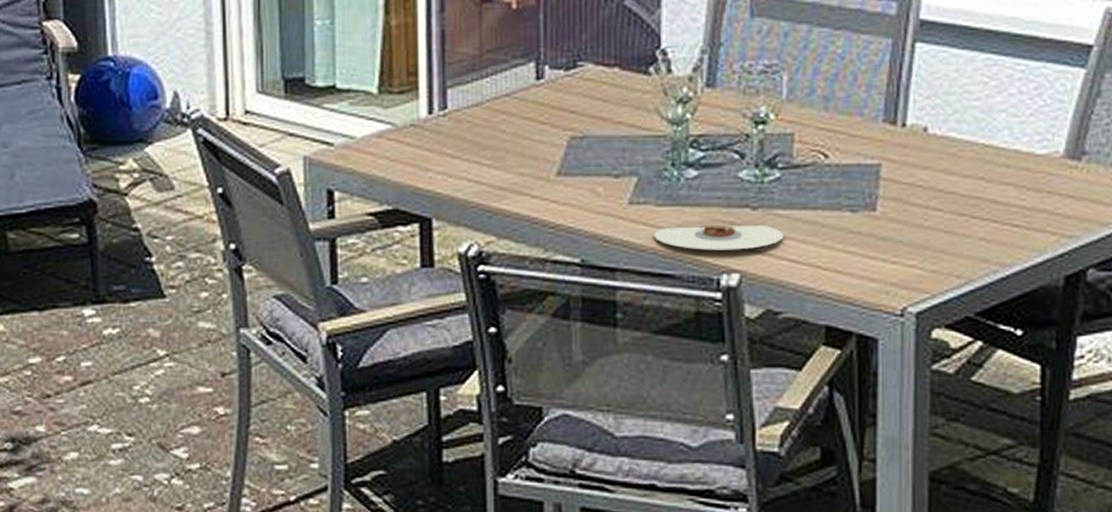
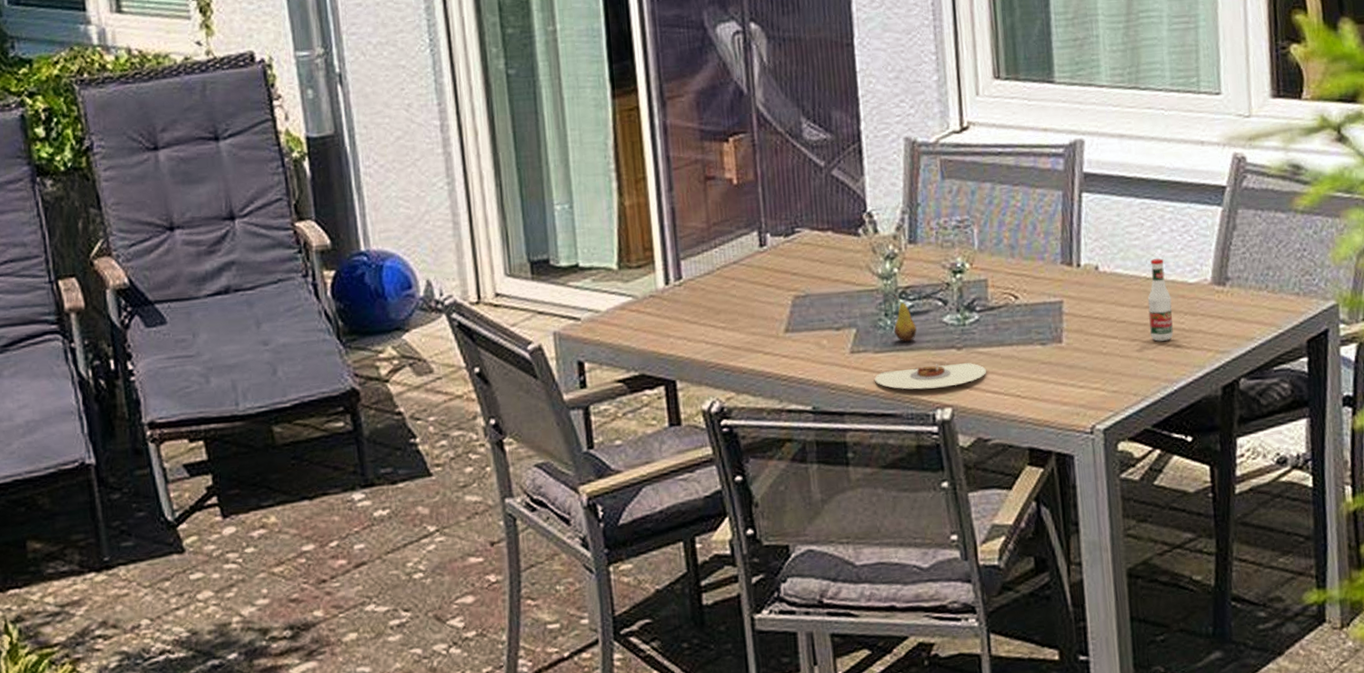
fruit: none [680,142,707,196] -> present [893,294,917,342]
tabasco sauce: none [982,124,1013,218] -> present [1147,258,1174,342]

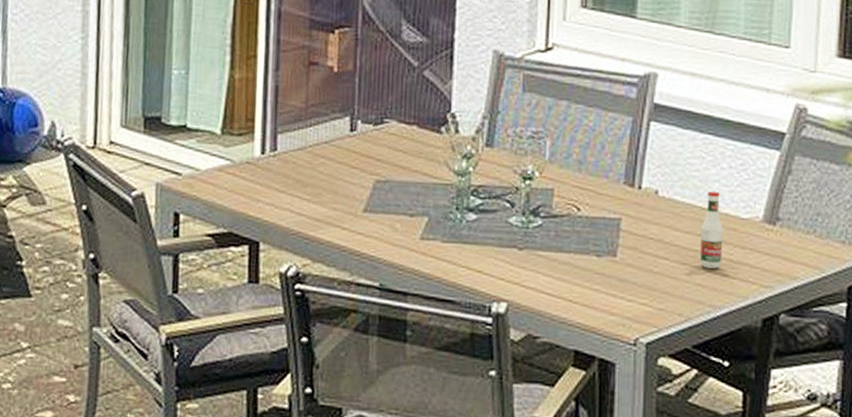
plate: present [875,363,987,390] -> none [440,260,544,283]
fruit: present [893,294,917,342] -> none [462,191,483,236]

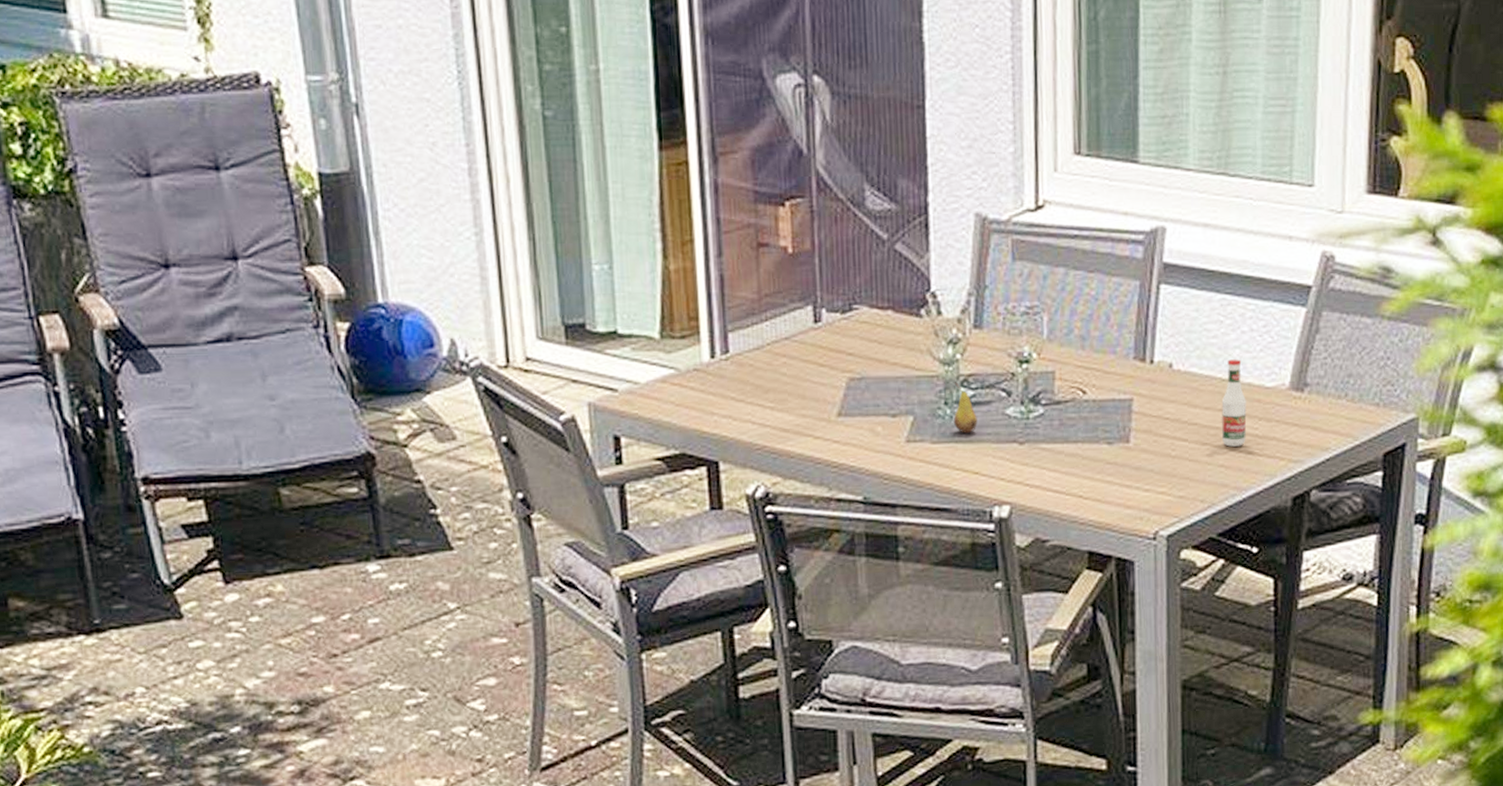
fruit: none [462,191,483,236] -> present [953,382,977,433]

